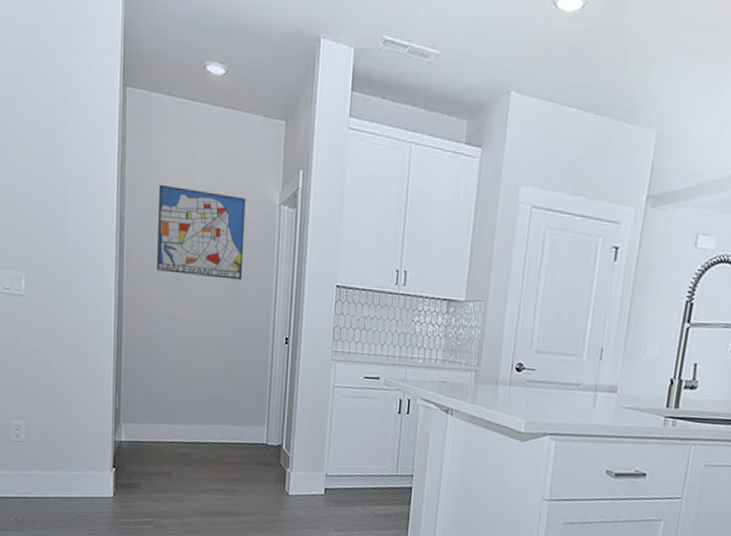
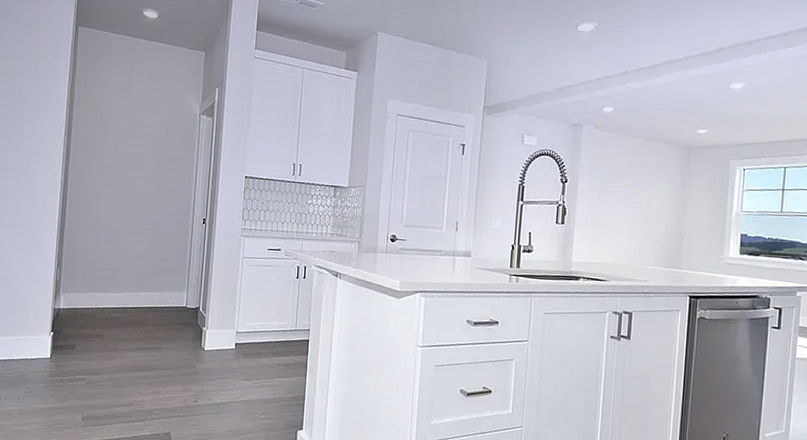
wall art: present [157,184,246,280] -> none [97,99,173,173]

